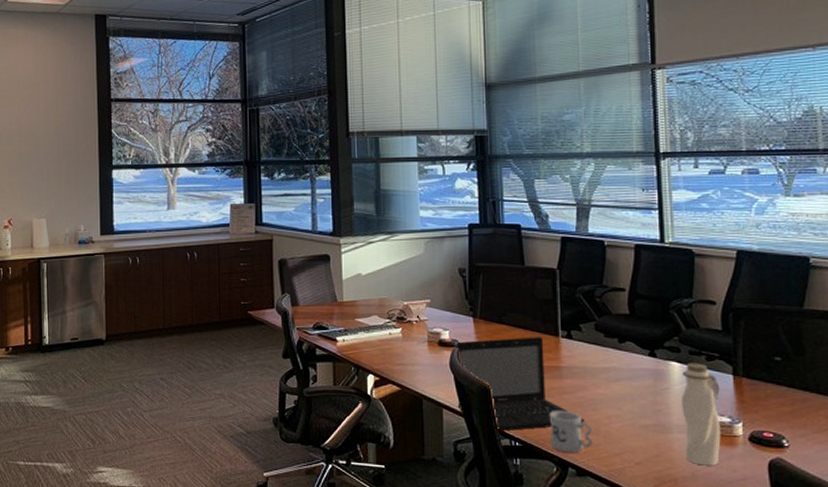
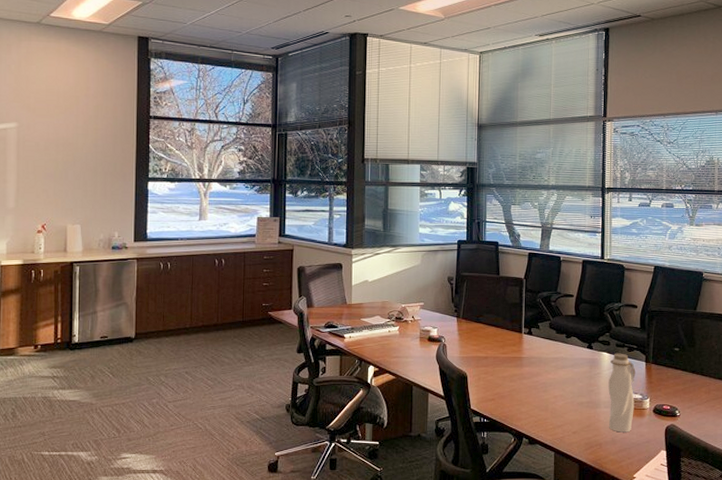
laptop: present [456,337,585,432] -> none [440,333,538,411]
mug: present [549,410,593,453] -> none [511,392,543,426]

